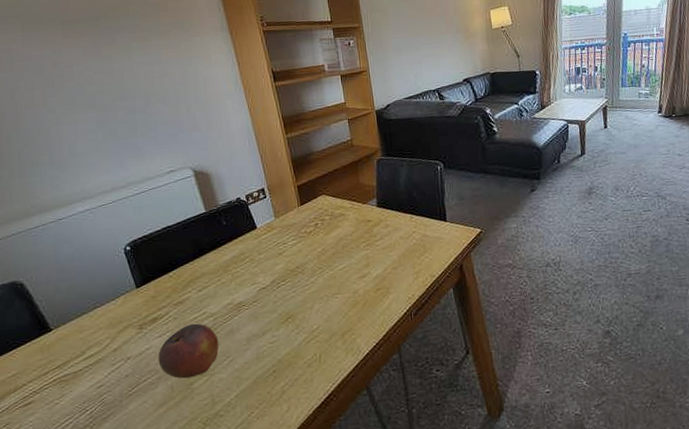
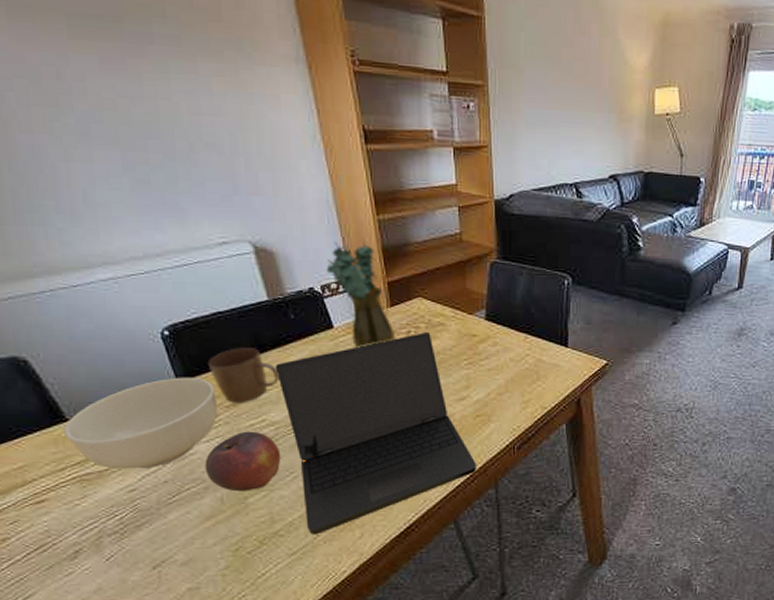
bowl: none [48,282,168,369] -> present [64,377,218,469]
mug: none [159,252,217,301] -> present [207,346,280,402]
laptop: none [212,223,381,413] -> present [275,332,476,535]
vase: none [249,156,306,243] -> present [326,241,395,348]

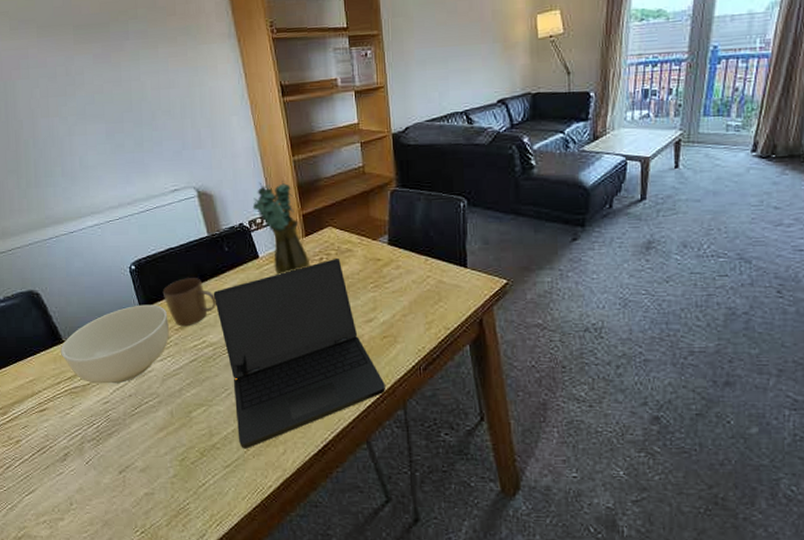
fruit: present [204,431,281,492] -> none [159,351,218,406]

